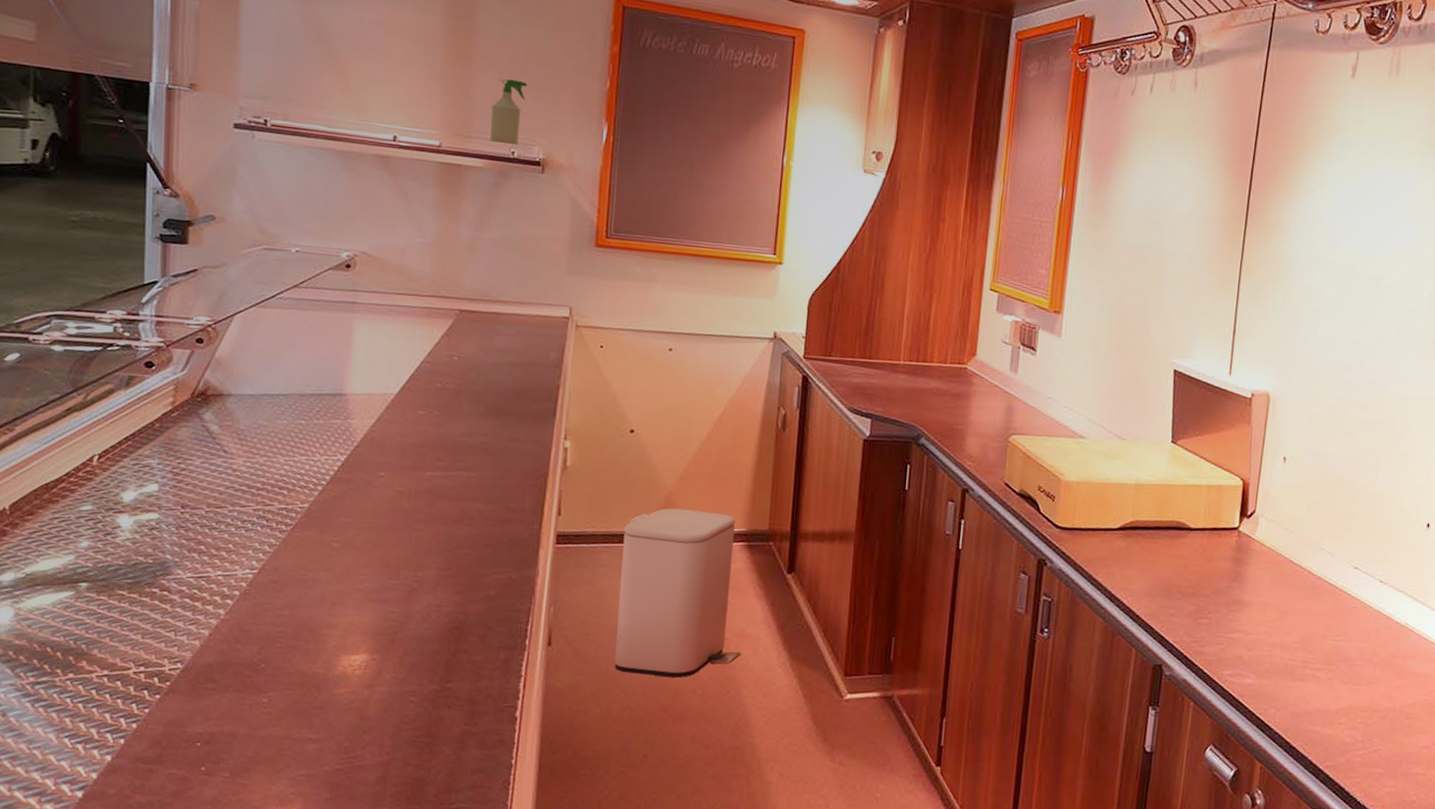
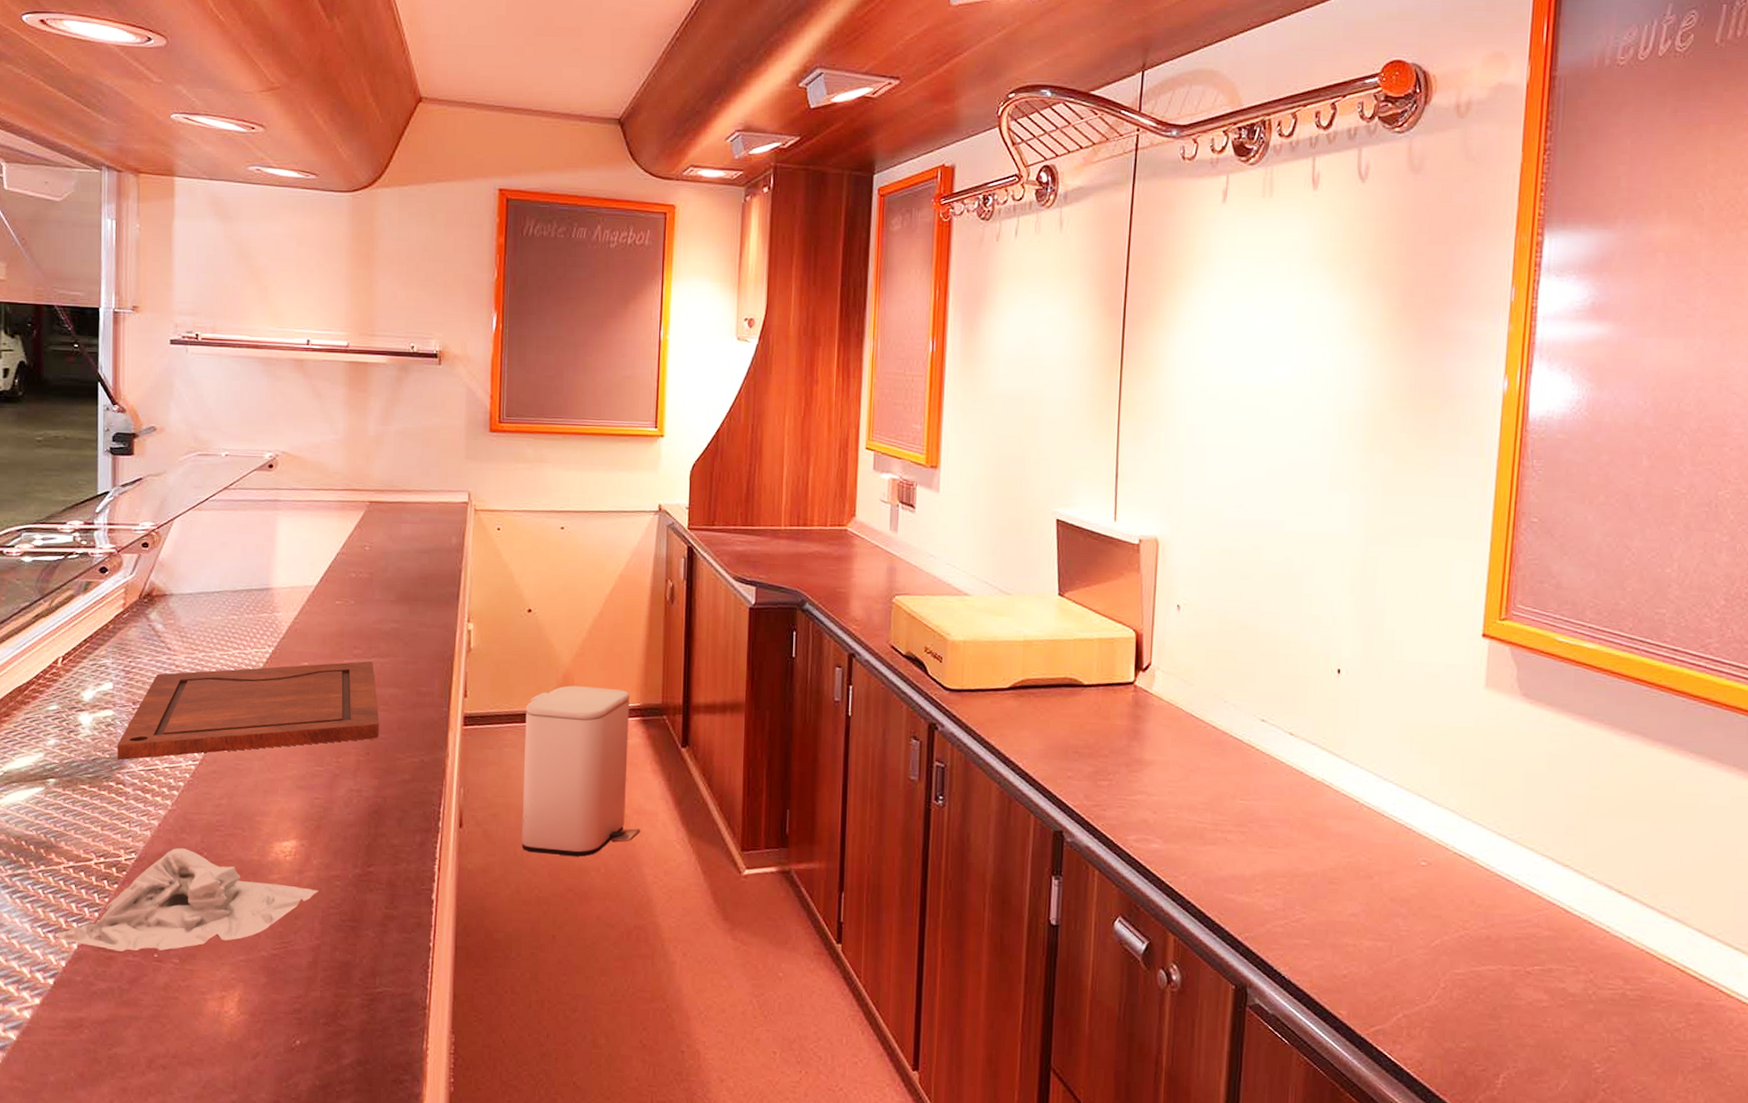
tissue: none [86,658,390,764] -> present [56,847,318,952]
cutting board: none [162,474,463,567] -> present [117,661,379,761]
spray bottle: present [489,79,527,144] -> none [391,277,423,339]

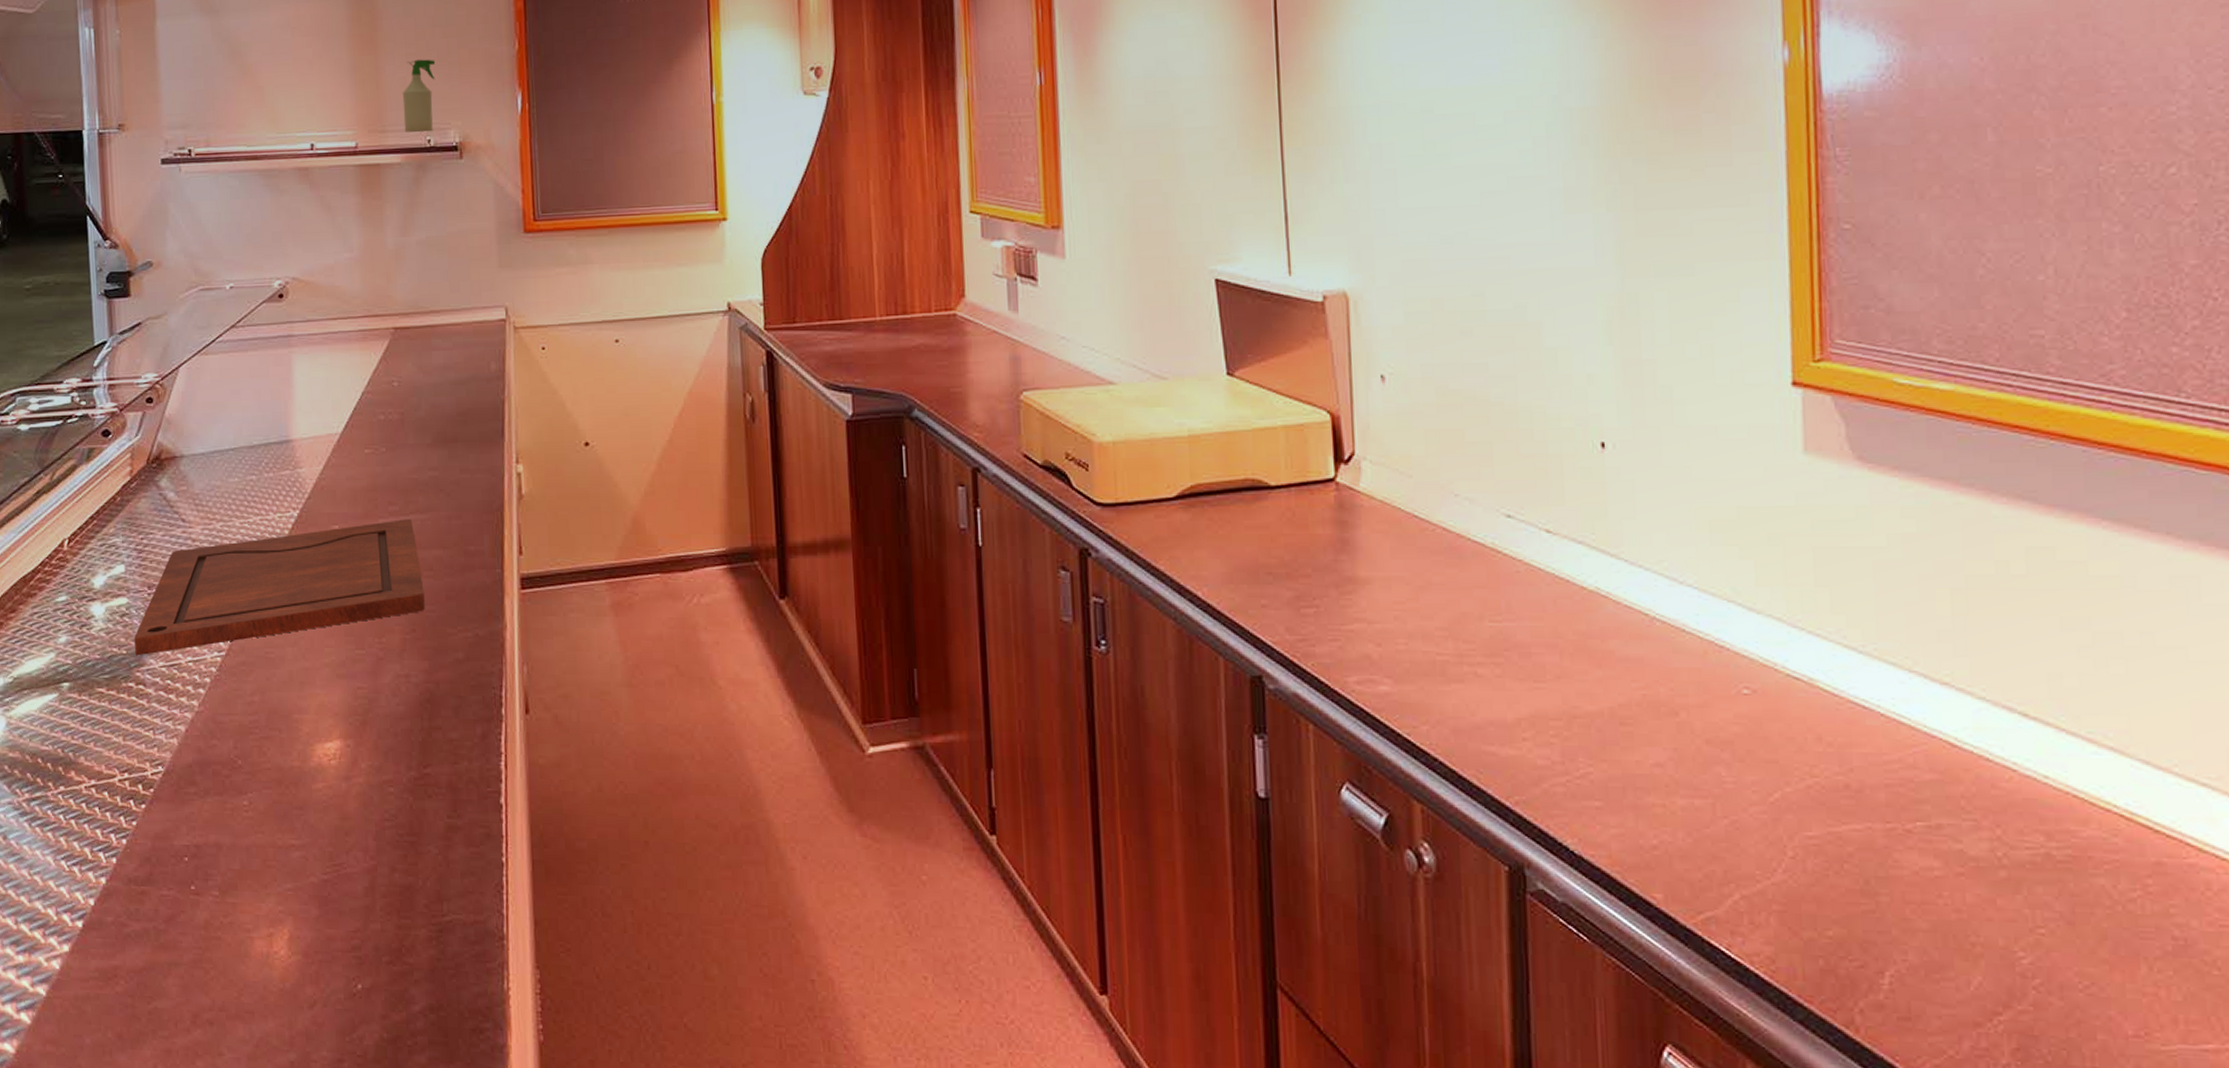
tissue: present [56,847,318,952] -> none [82,756,370,884]
spray bottle: none [391,277,423,339] -> present [402,59,435,132]
pedal bin: present [521,685,641,857] -> none [591,532,740,742]

